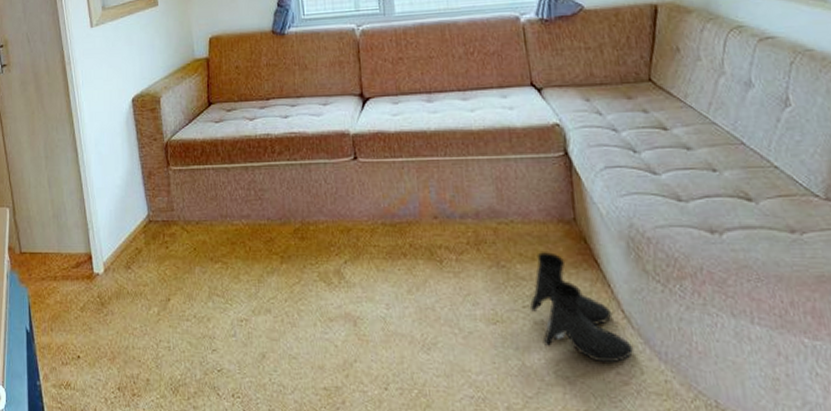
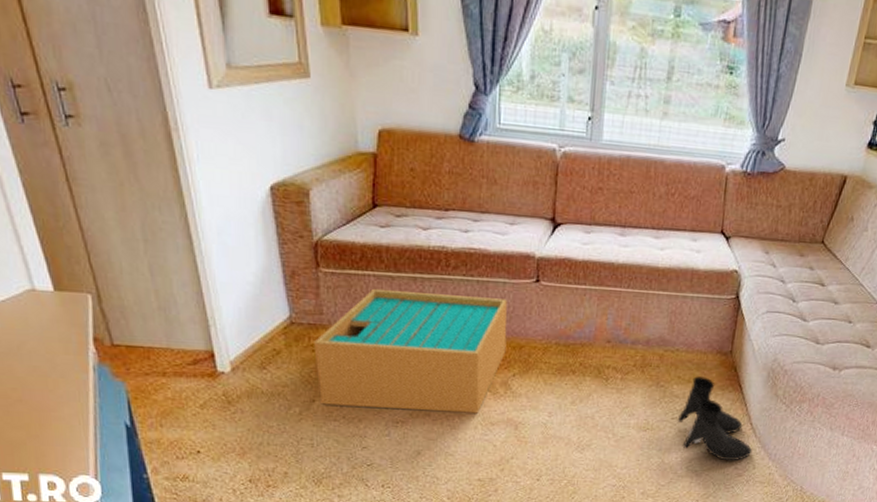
cardboard box: none [167,180,335,308] -> present [314,288,507,414]

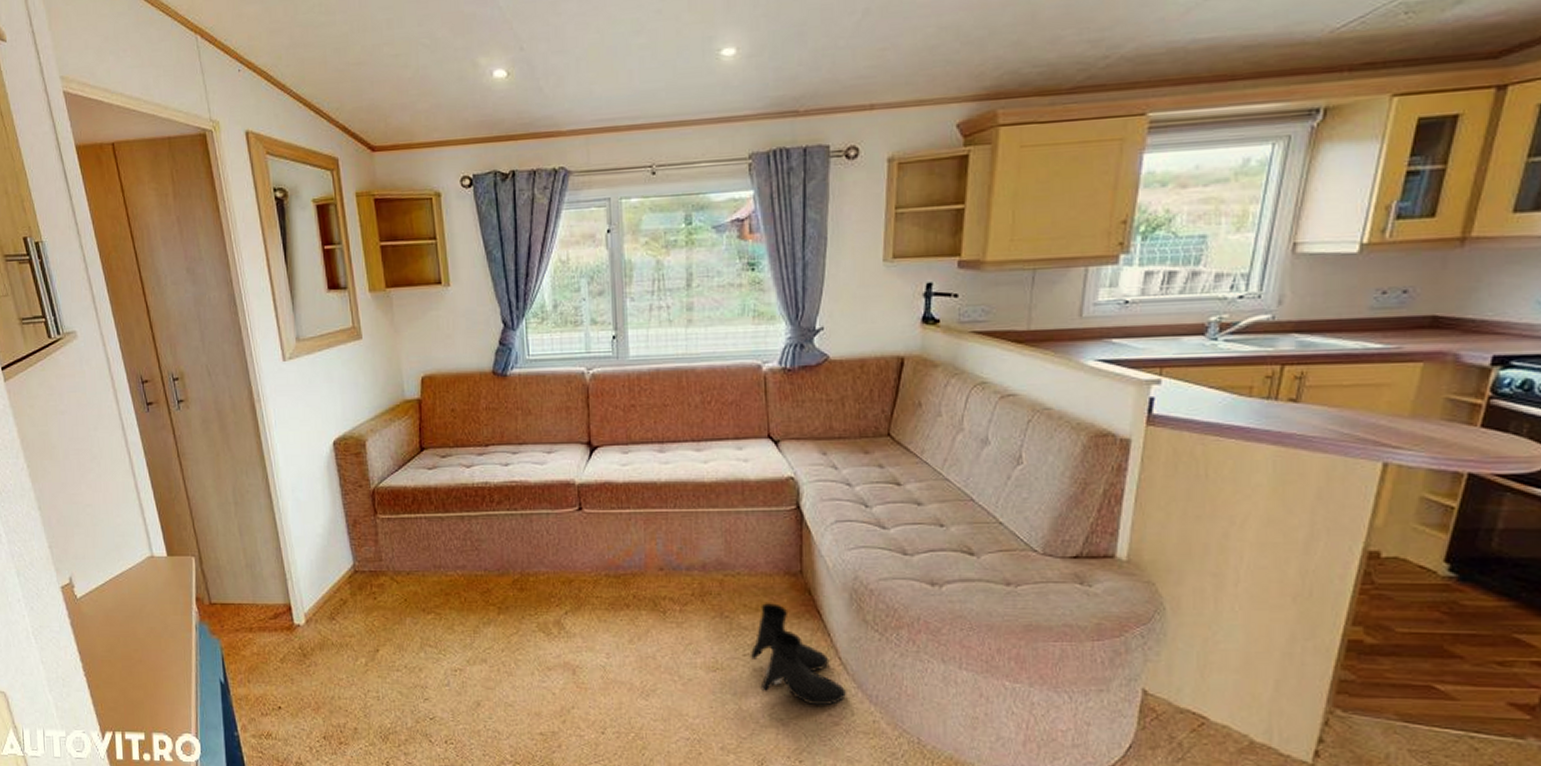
cardboard box: present [314,288,507,414] -> none [375,530,556,658]

